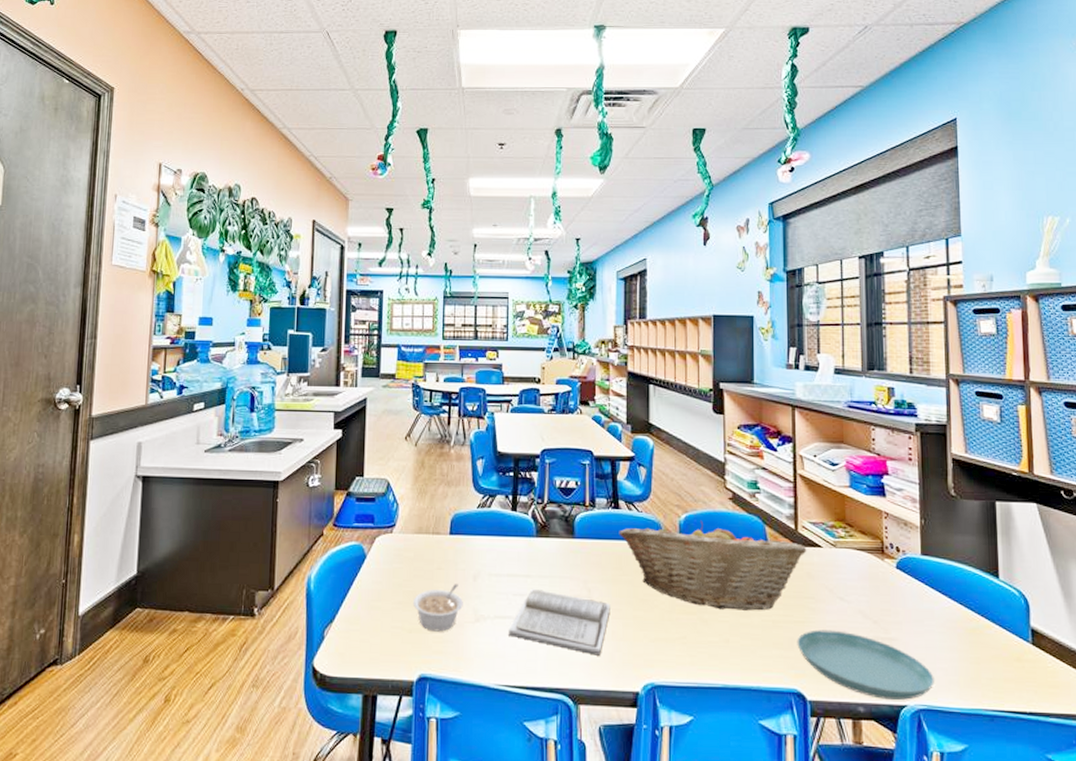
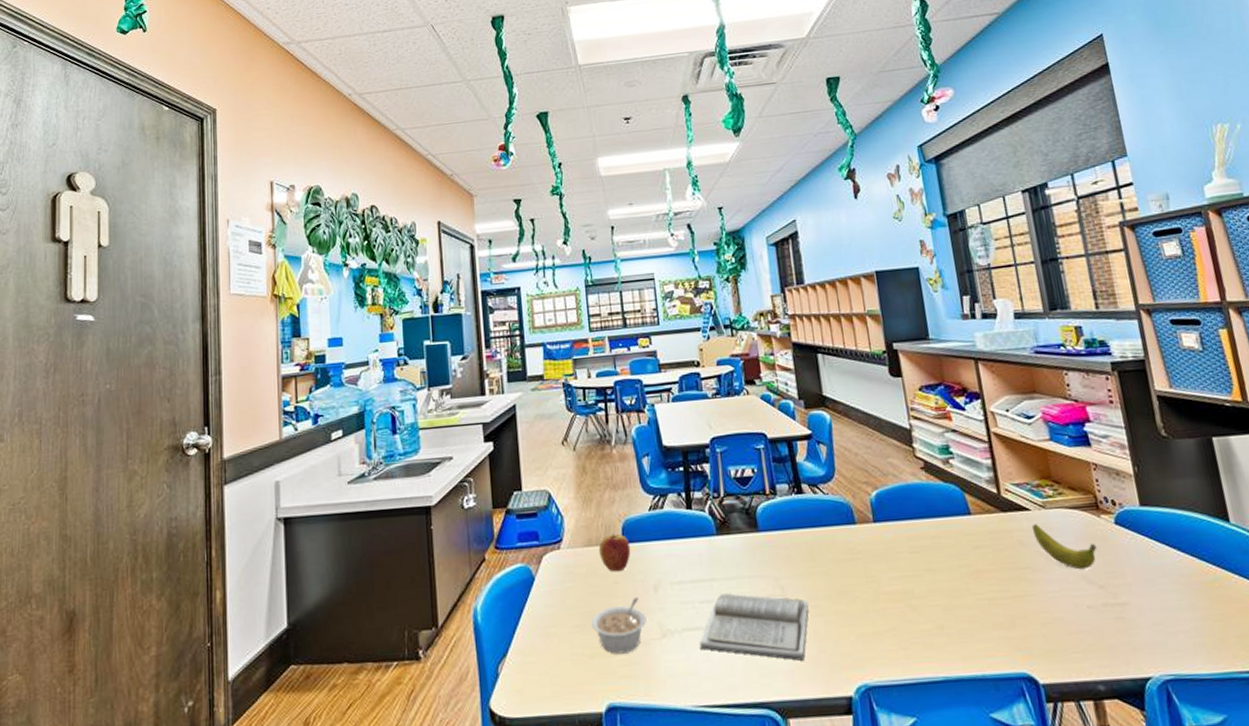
apple: none [427,525,457,559] -> present [598,534,631,572]
fruit basket: present [619,520,807,611] -> none [805,495,1015,593]
saucer: present [797,630,934,701] -> none [1018,601,1178,674]
banana: none [821,560,877,605] -> present [1031,524,1097,570]

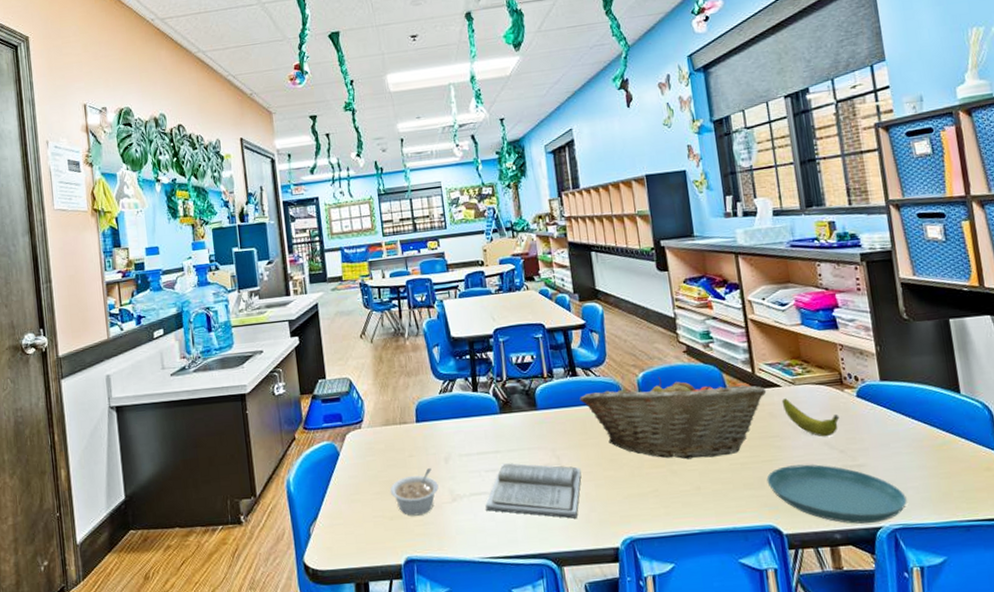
apple: present [598,534,631,572] -> none [395,414,424,447]
fruit basket: none [805,495,1015,593] -> present [579,376,767,459]
saucer: none [1018,601,1178,674] -> present [767,464,907,524]

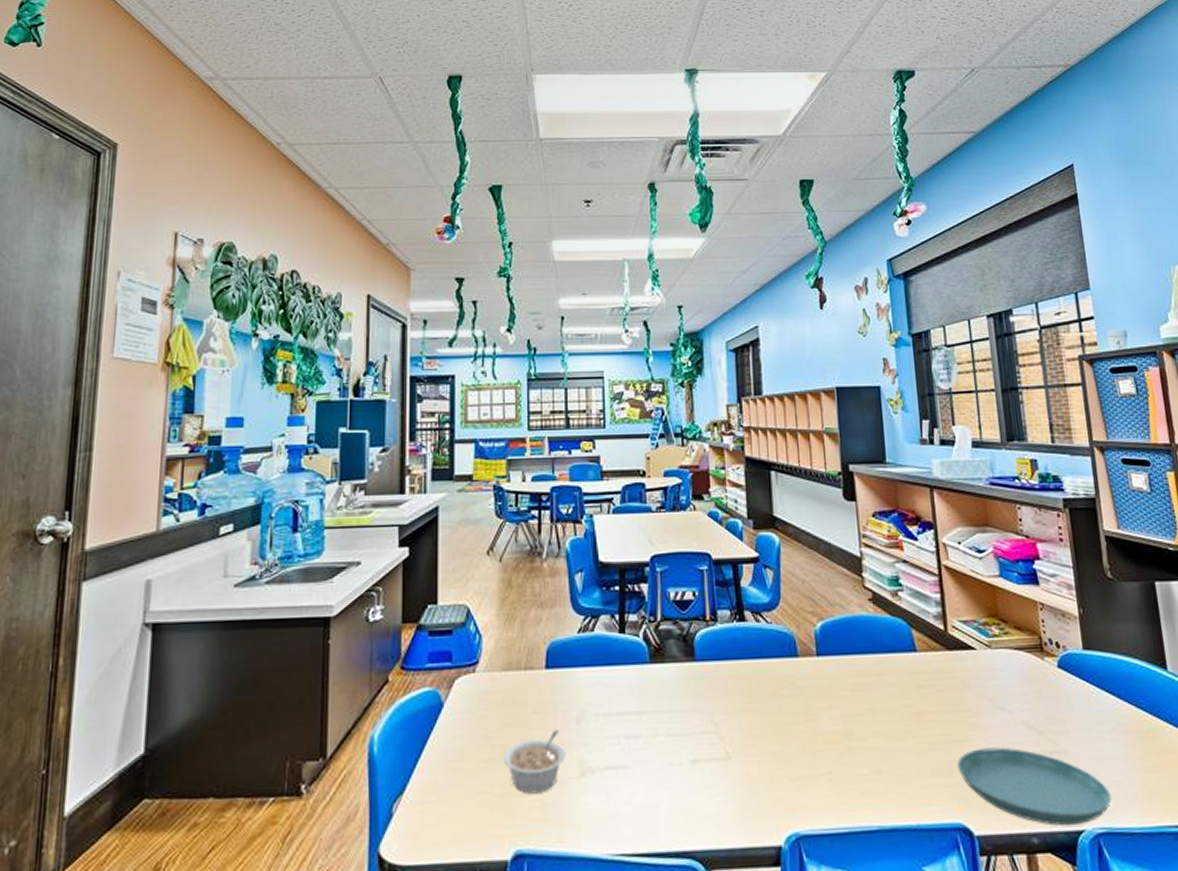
book: present [485,462,581,519] -> none [622,727,742,805]
fruit basket: present [579,376,767,459] -> none [746,627,960,734]
banana: present [781,398,840,437] -> none [976,664,1039,715]

